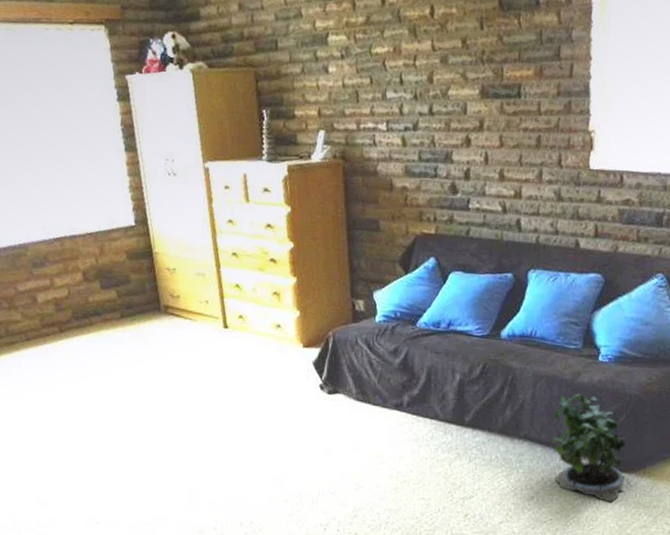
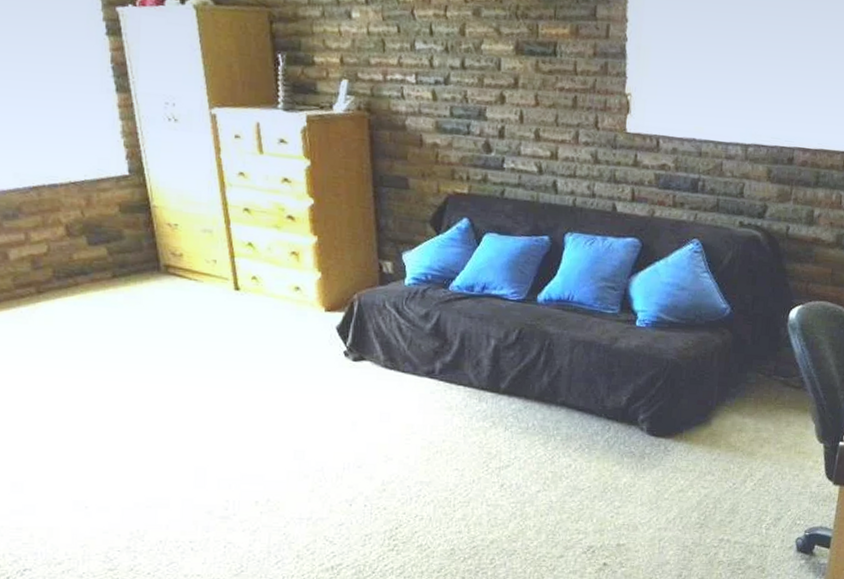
potted plant: present [551,393,626,503] -> none [589,358,663,468]

